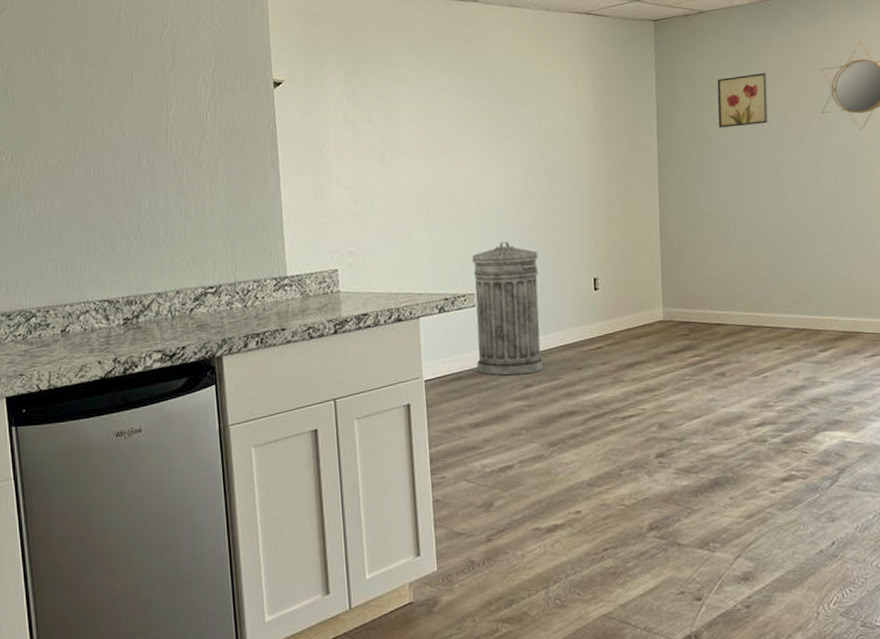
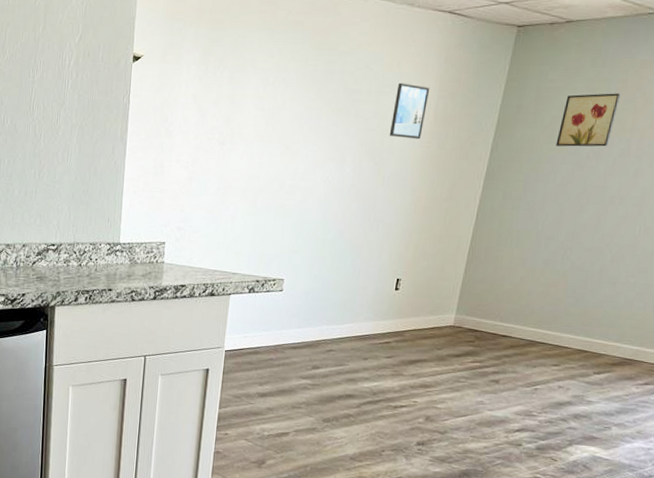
trash can: present [472,241,544,376] -> none [273,234,350,357]
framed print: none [551,82,586,136] -> present [389,82,430,140]

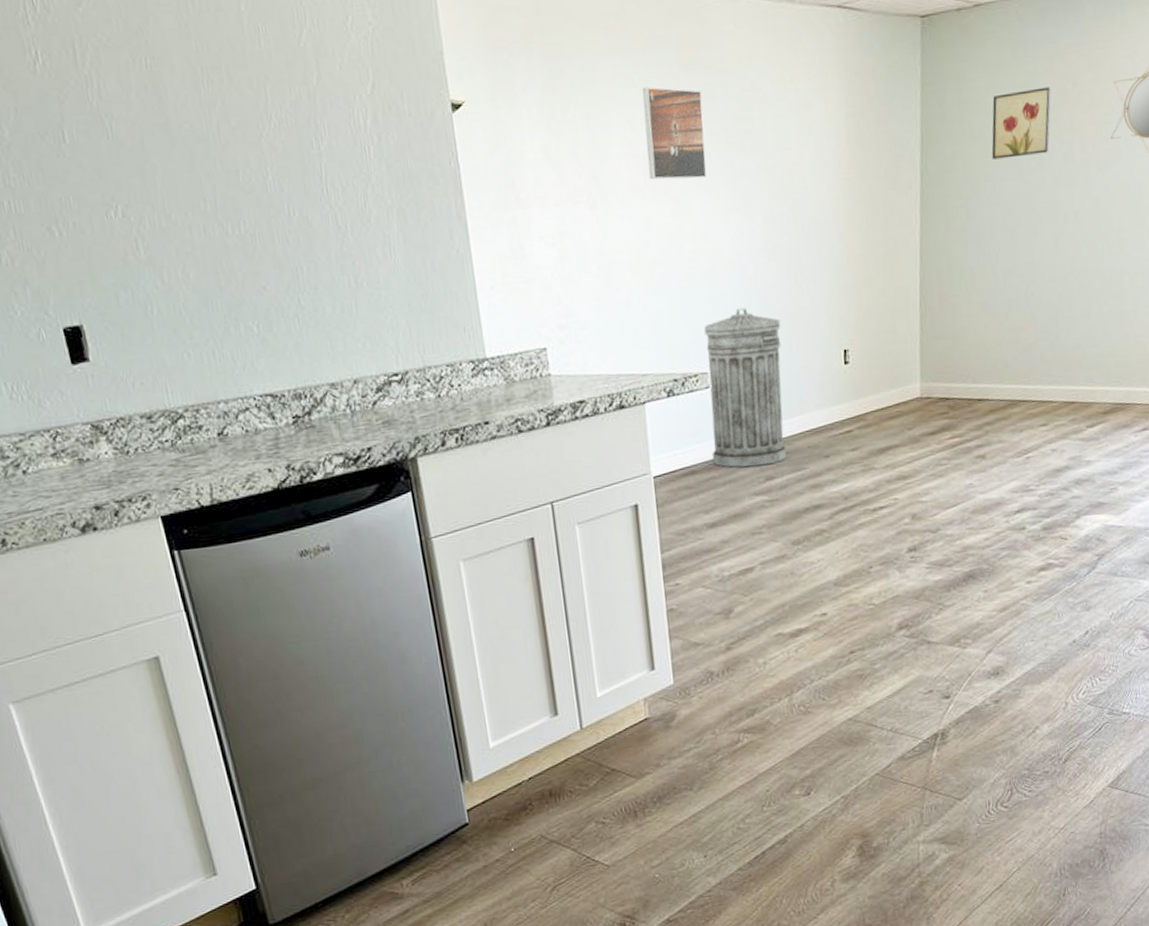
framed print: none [269,58,325,133] -> present [642,86,708,180]
trash can: none [273,234,350,357] -> present [704,307,787,468]
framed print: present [389,82,430,140] -> none [795,101,837,172]

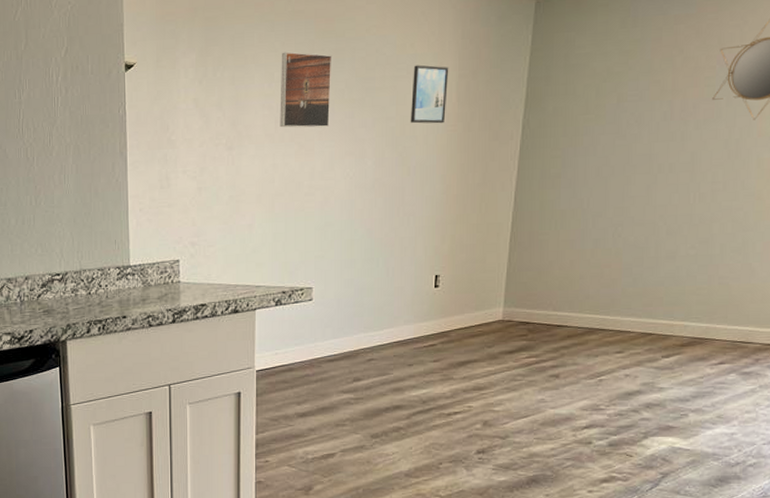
trash can: present [704,307,787,468] -> none [308,235,381,369]
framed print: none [795,101,837,172] -> present [410,65,449,124]
wall art: present [991,87,1051,160] -> none [592,53,656,116]

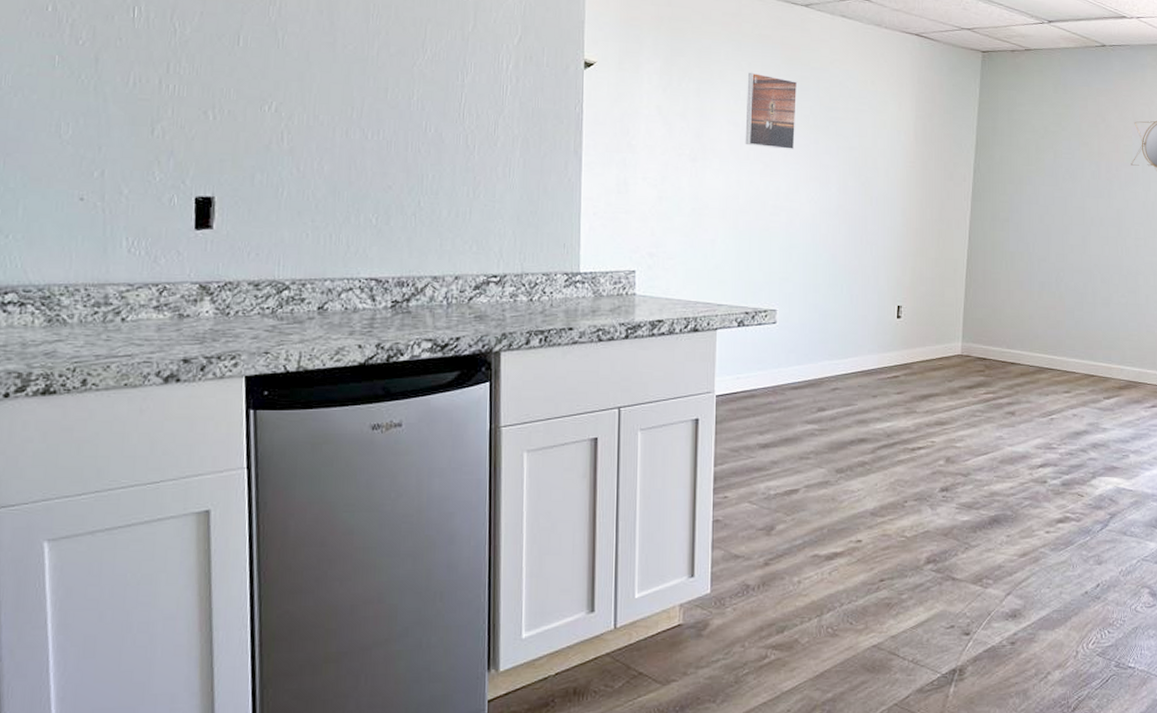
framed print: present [410,65,449,124] -> none [871,101,907,159]

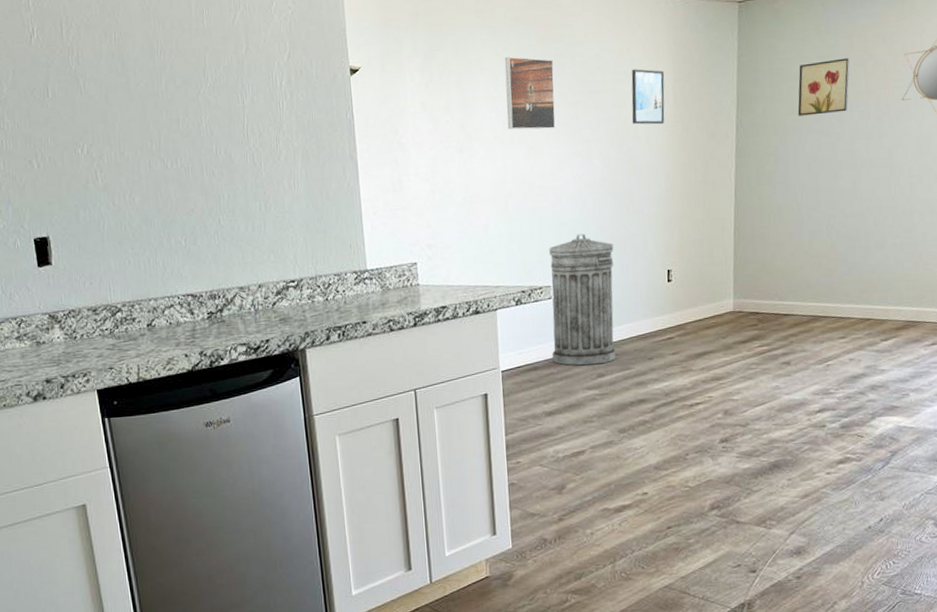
trash can: none [771,259,845,398] -> present [549,233,616,366]
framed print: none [871,101,907,159] -> present [631,69,665,125]
wall art: none [1033,118,1084,169] -> present [797,58,850,116]

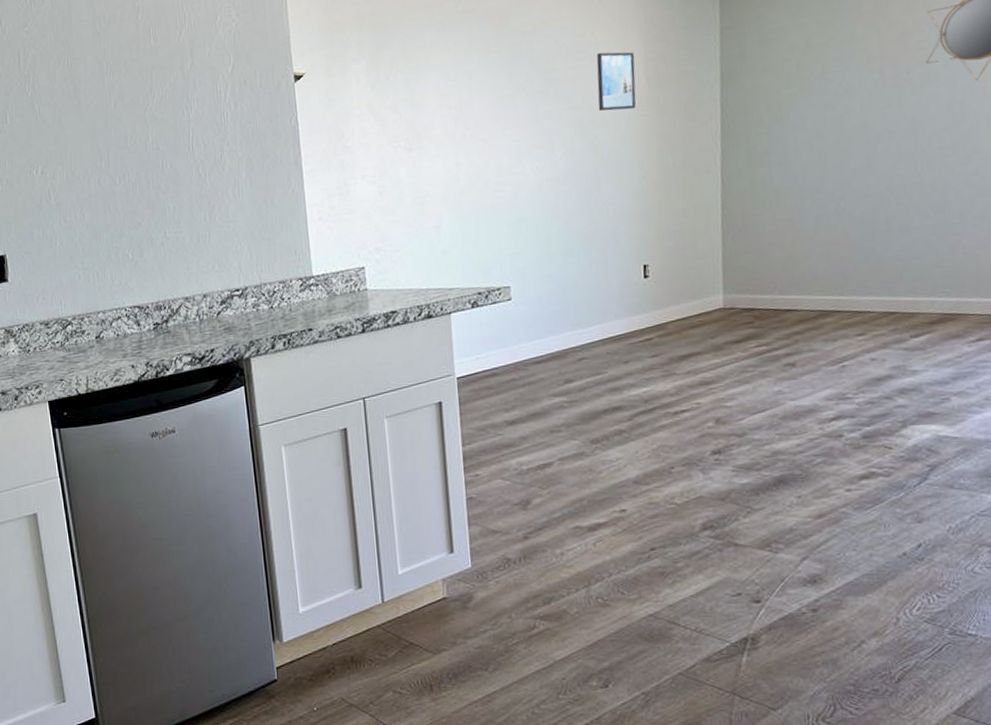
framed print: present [504,56,556,130] -> none [456,49,513,126]
trash can: present [549,233,616,366] -> none [507,229,586,371]
wall art: present [797,58,850,116] -> none [795,21,859,90]

